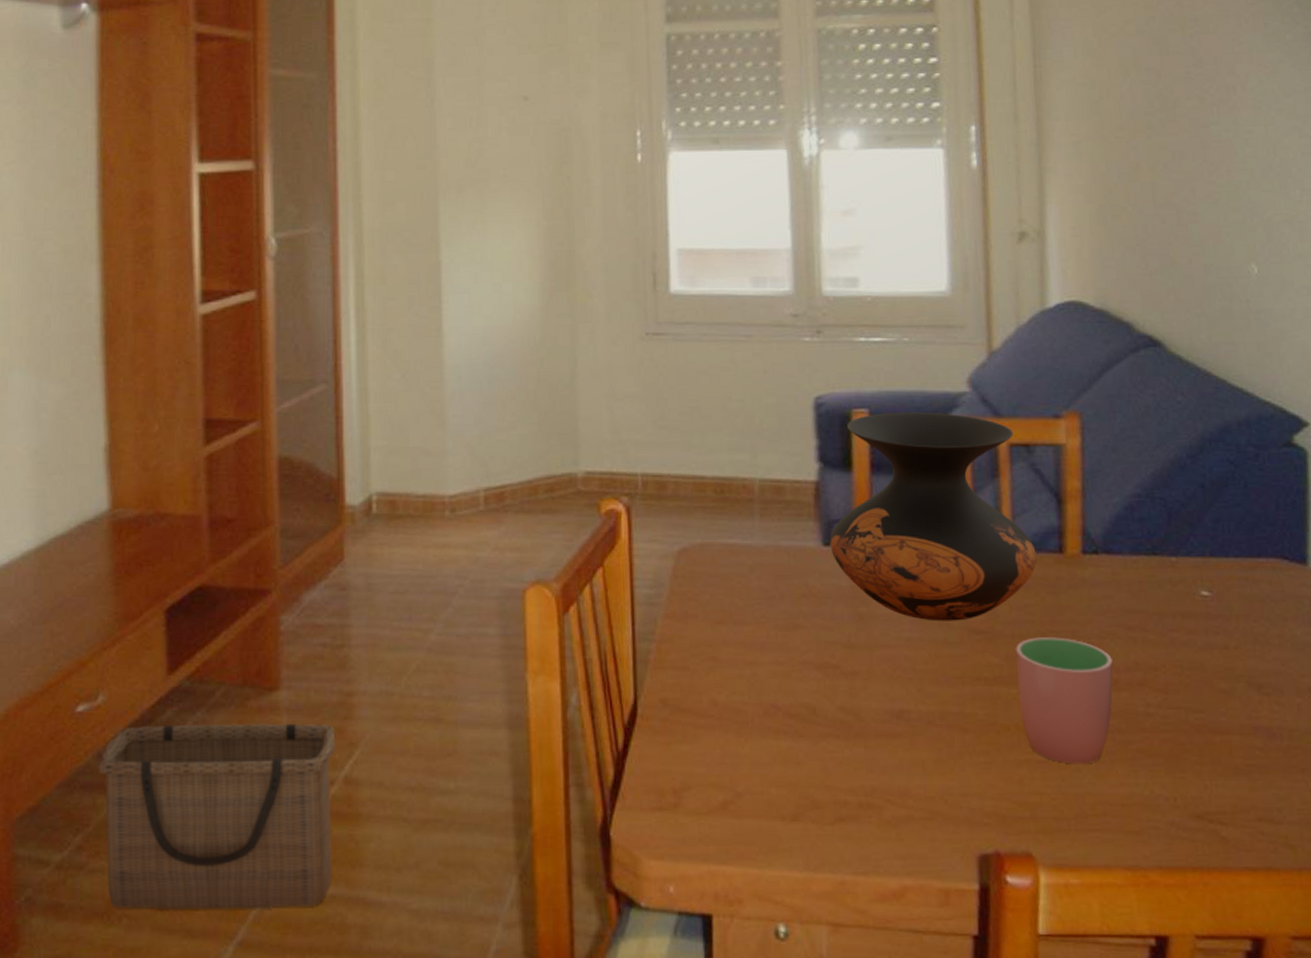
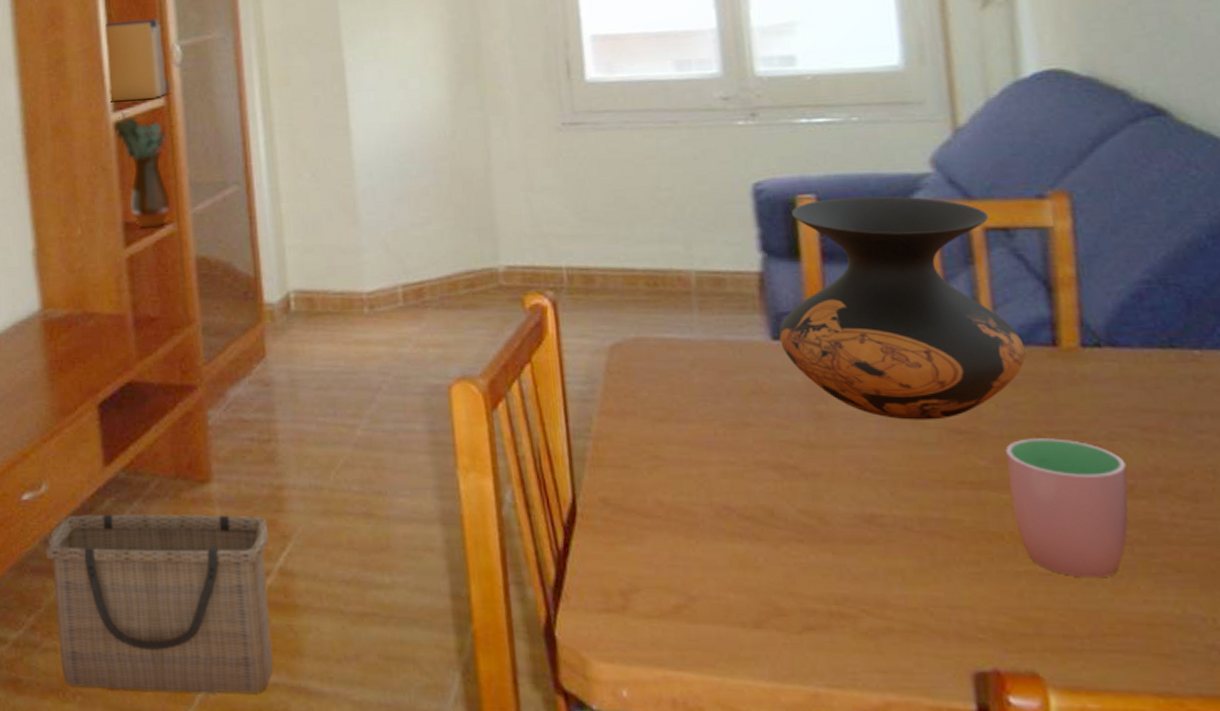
books: none [197,209,263,294] -> present [105,18,171,103]
vase: none [199,301,257,426] -> present [112,109,171,228]

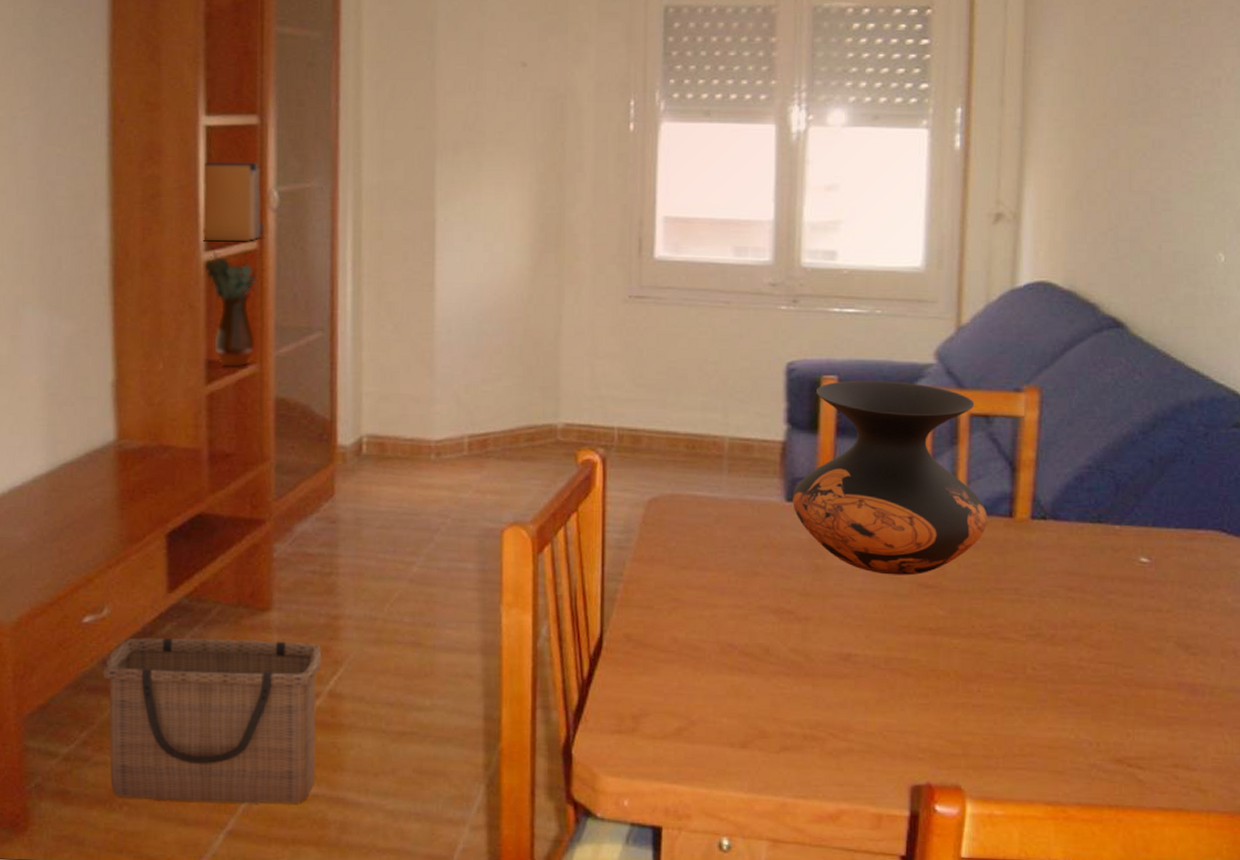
cup: present [1005,438,1129,578] -> none [960,593,1051,710]

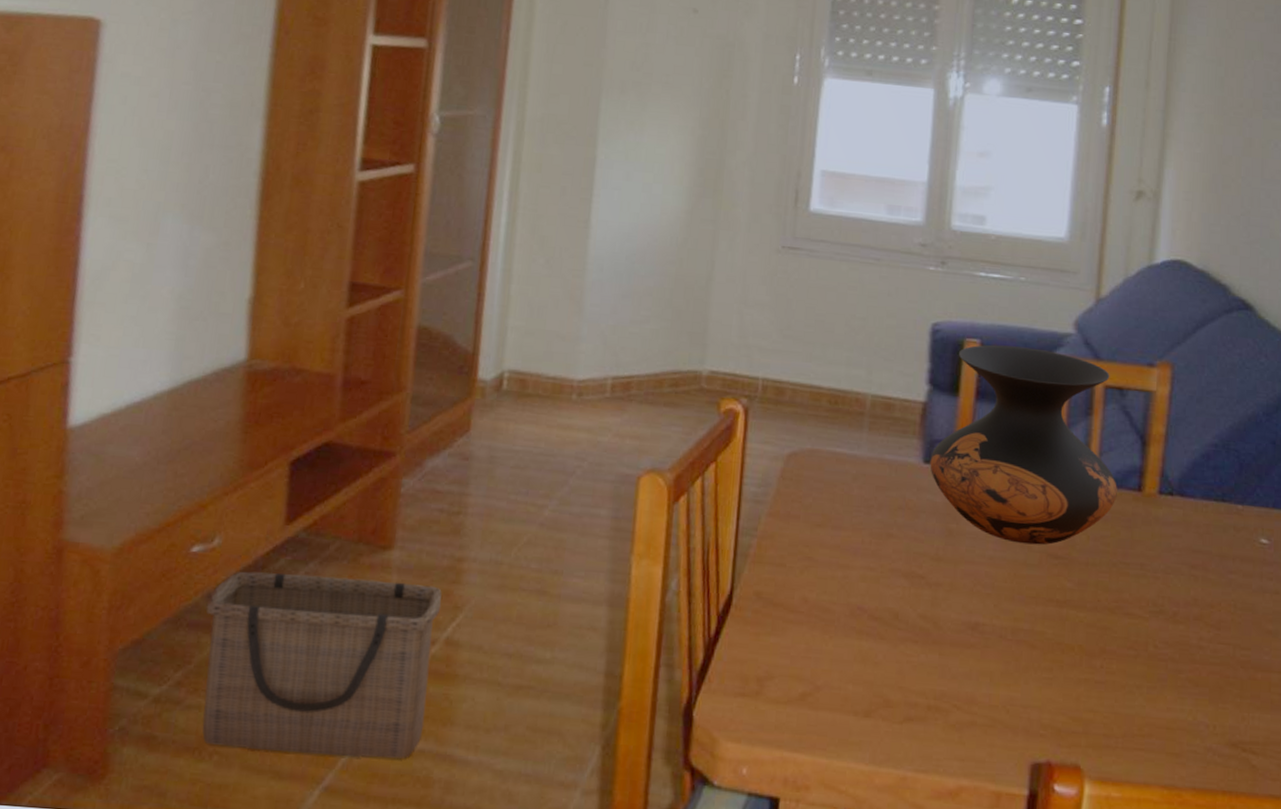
books: present [202,162,265,242] -> none [357,81,425,164]
vase: present [203,249,258,367] -> none [355,169,412,292]

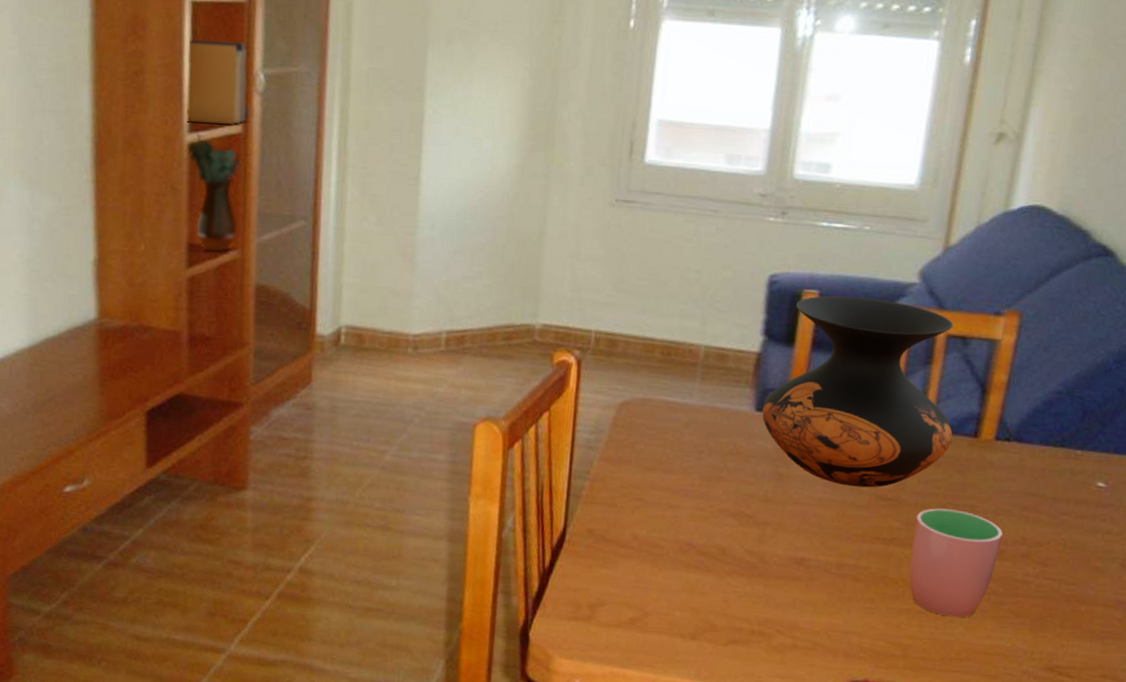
basket: present [202,571,442,759] -> none [82,508,294,668]
vase: none [355,169,412,292] -> present [186,131,242,252]
books: none [357,81,425,164] -> present [186,39,250,125]
cup: none [1085,567,1174,688] -> present [909,508,1003,618]

